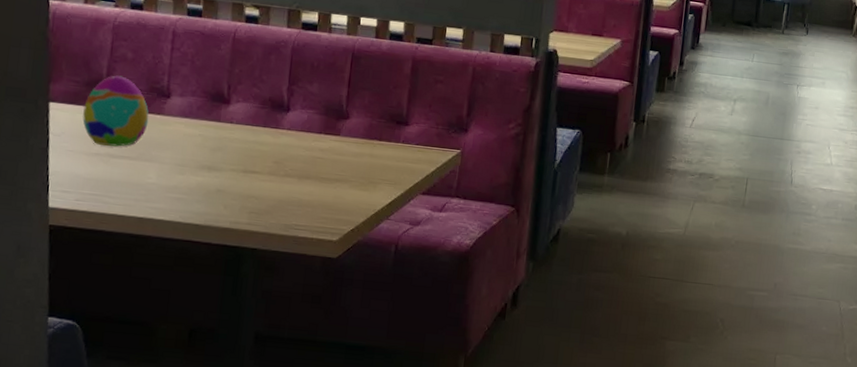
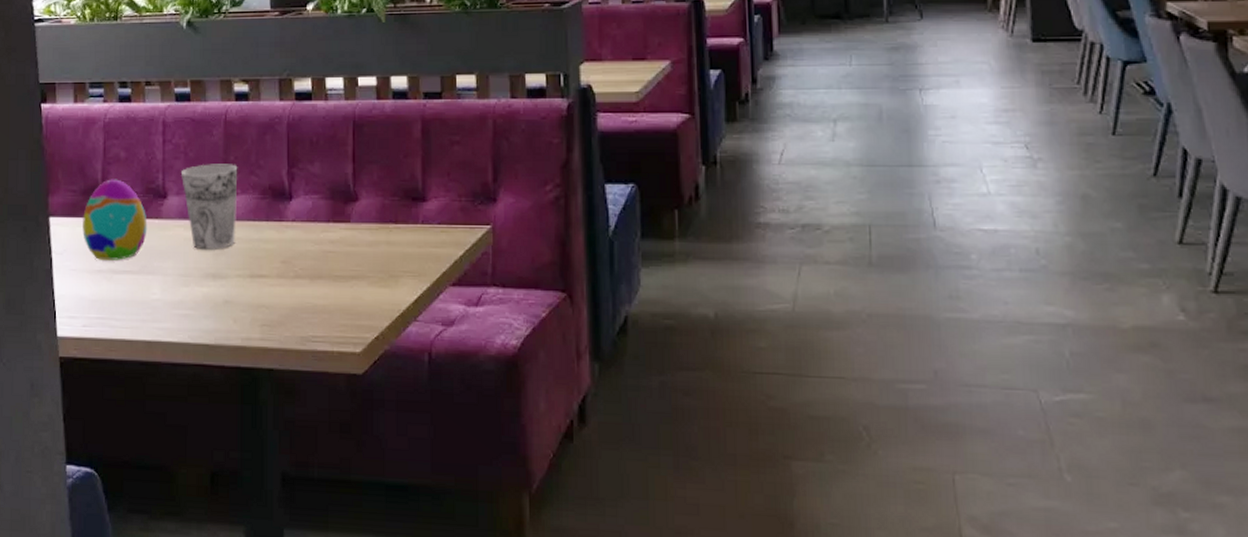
cup: none [185,73,242,146] -> present [180,164,238,249]

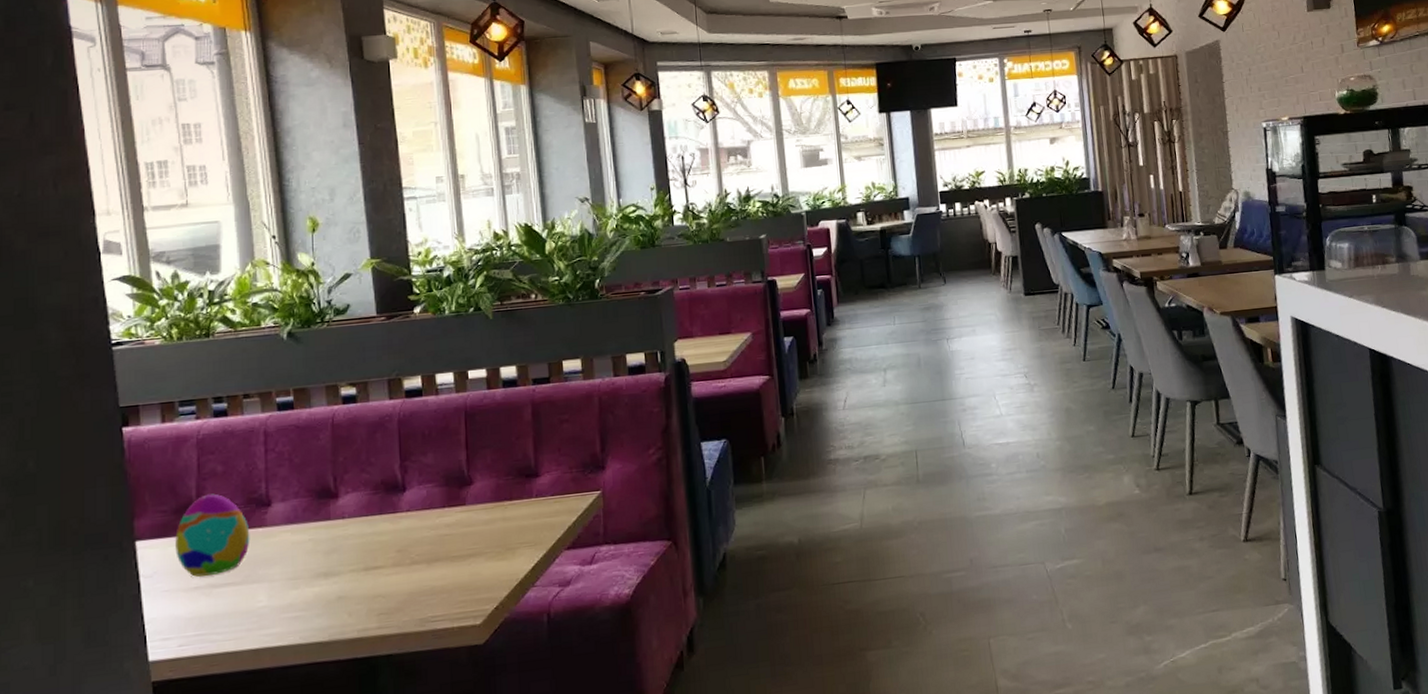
cup: present [180,164,238,249] -> none [285,464,349,551]

